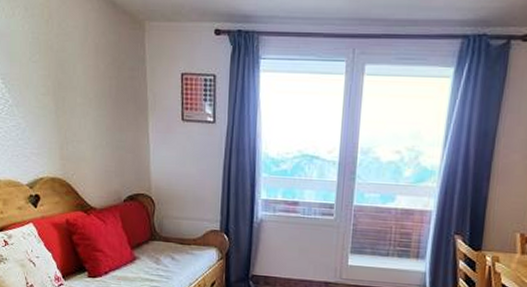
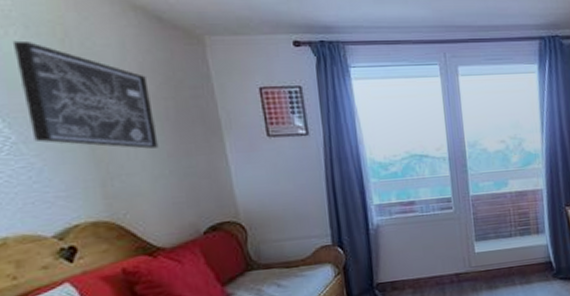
wall art: none [16,20,101,121] -> present [12,40,159,149]

